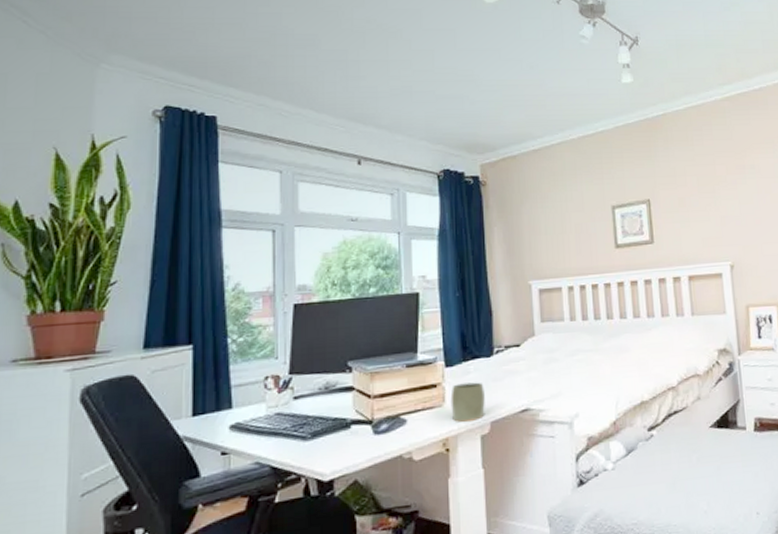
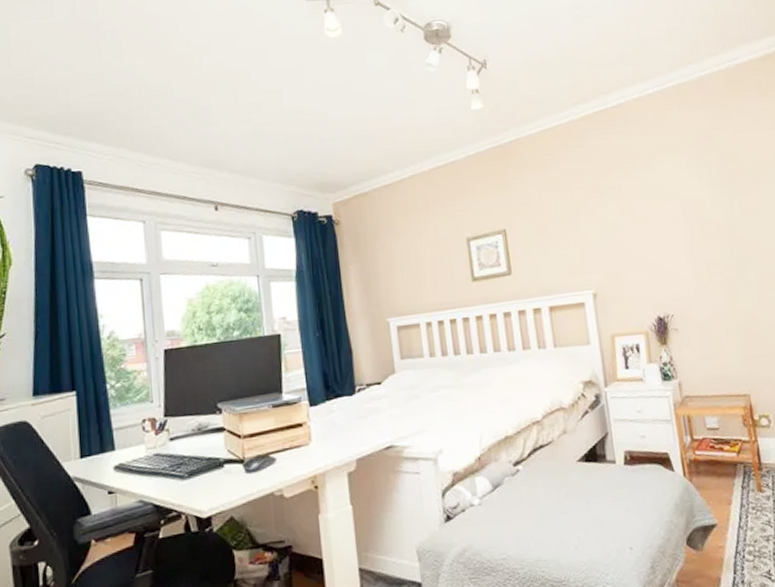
mug: present [450,382,485,422] -> none [316,420,351,460]

